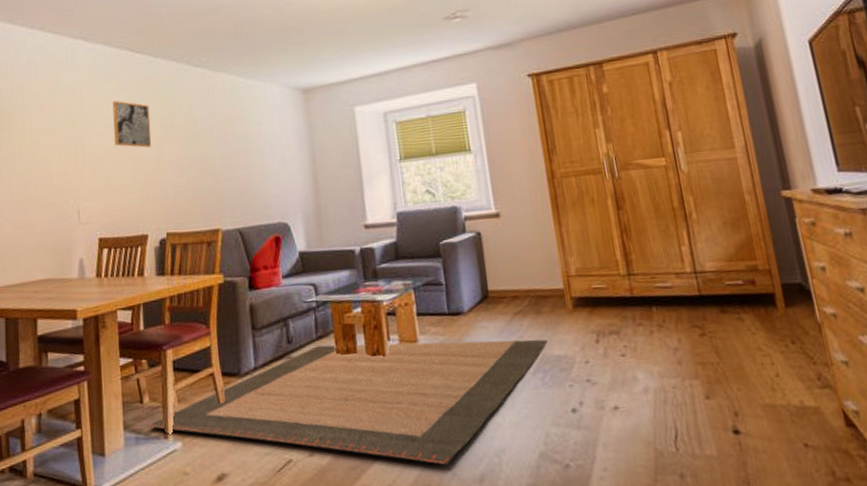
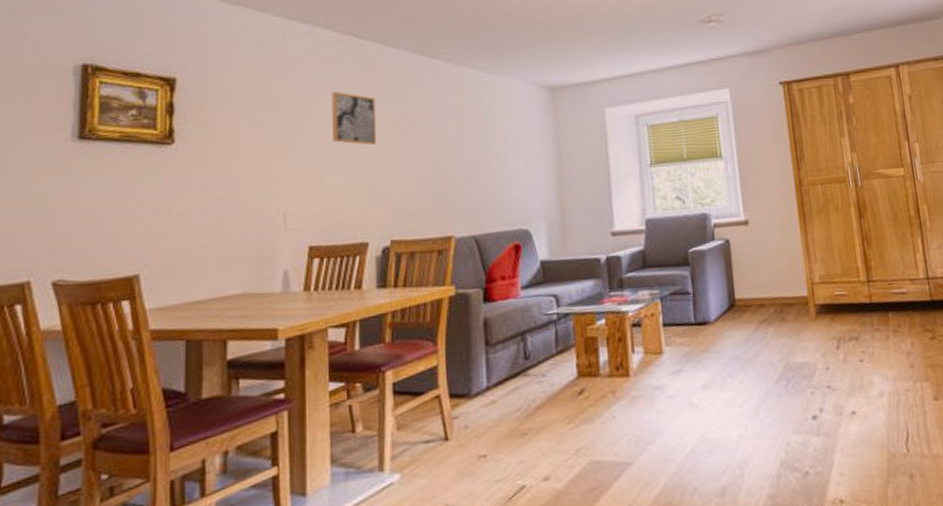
rug: present [148,339,548,466] -> none [360,347,791,481]

